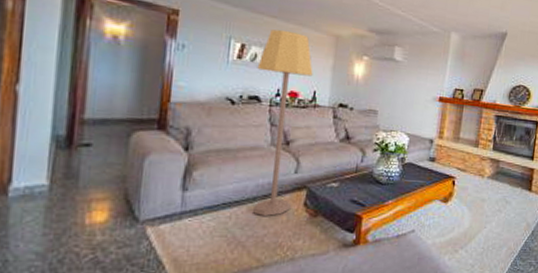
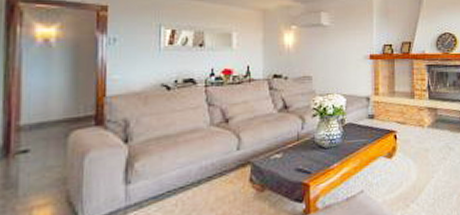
lamp: present [253,29,313,216] -> none [189,11,244,199]

